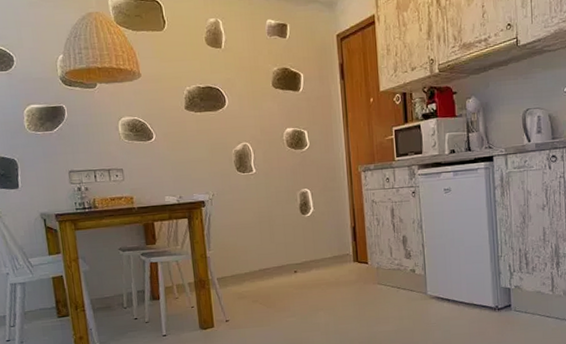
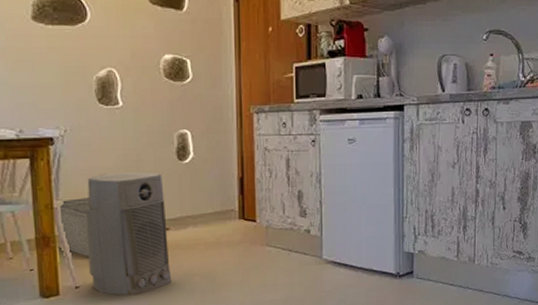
storage bin: none [211,248,236,296] -> present [60,197,90,257]
air purifier: none [231,225,301,328] -> present [86,171,172,296]

